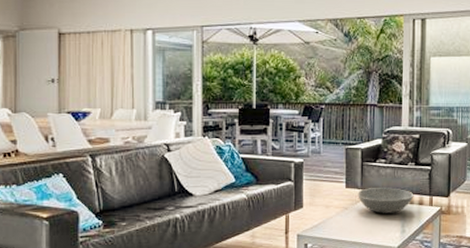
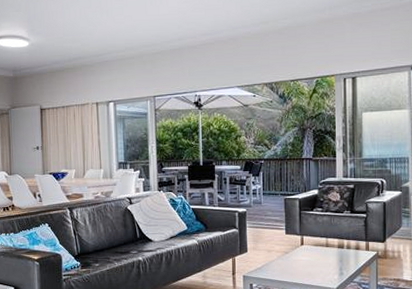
bowl: present [357,188,414,213] -> none [297,234,351,257]

